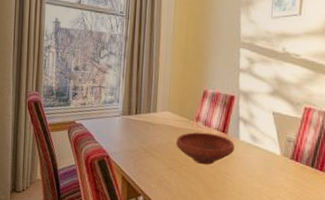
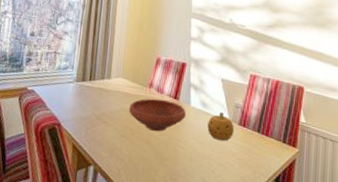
fruit: none [257,145,286,175] -> present [207,111,234,141]

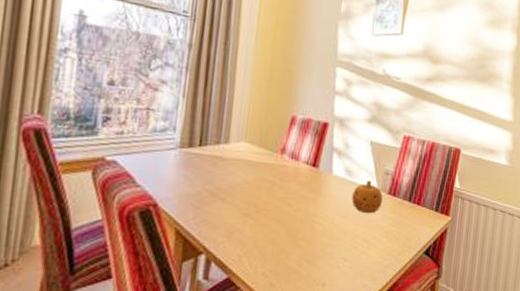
bowl: present [129,98,187,132] -> none [254,167,327,207]

